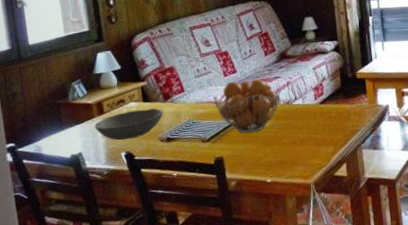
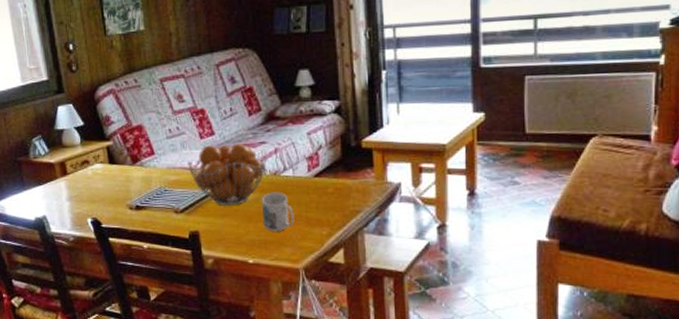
bowl: present [95,108,163,140] -> none [58,172,132,204]
mug: none [276,118,305,153] -> present [261,192,295,232]

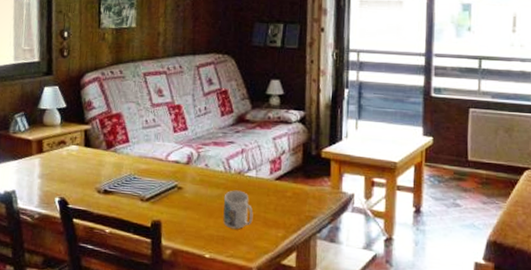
fruit basket: present [186,143,267,206] -> none [158,139,234,199]

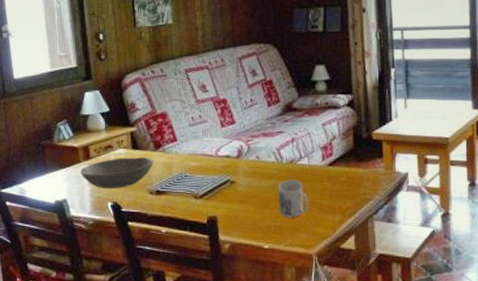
bowl: none [32,154,104,185] -> present [80,157,153,188]

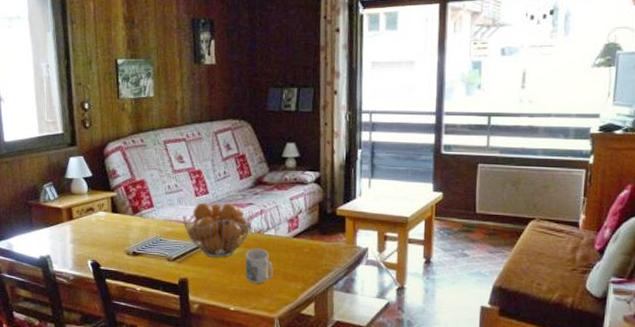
bowl: present [80,157,153,188] -> none [63,220,131,248]
fruit basket: none [207,132,284,192] -> present [181,202,254,258]

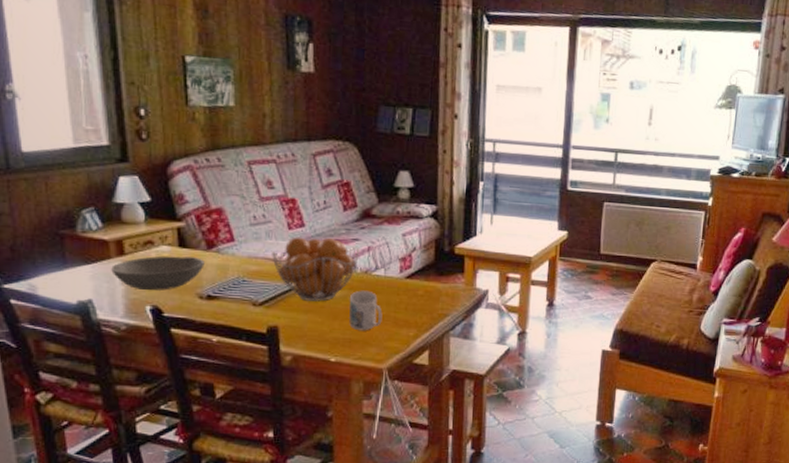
bowl: none [63,220,131,248] -> present [111,255,205,290]

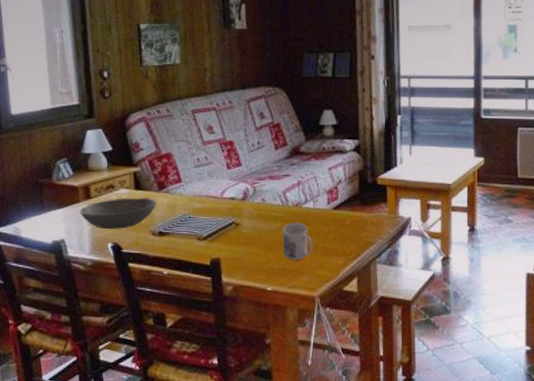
fruit basket: present [271,237,360,302] -> none [212,174,290,234]

